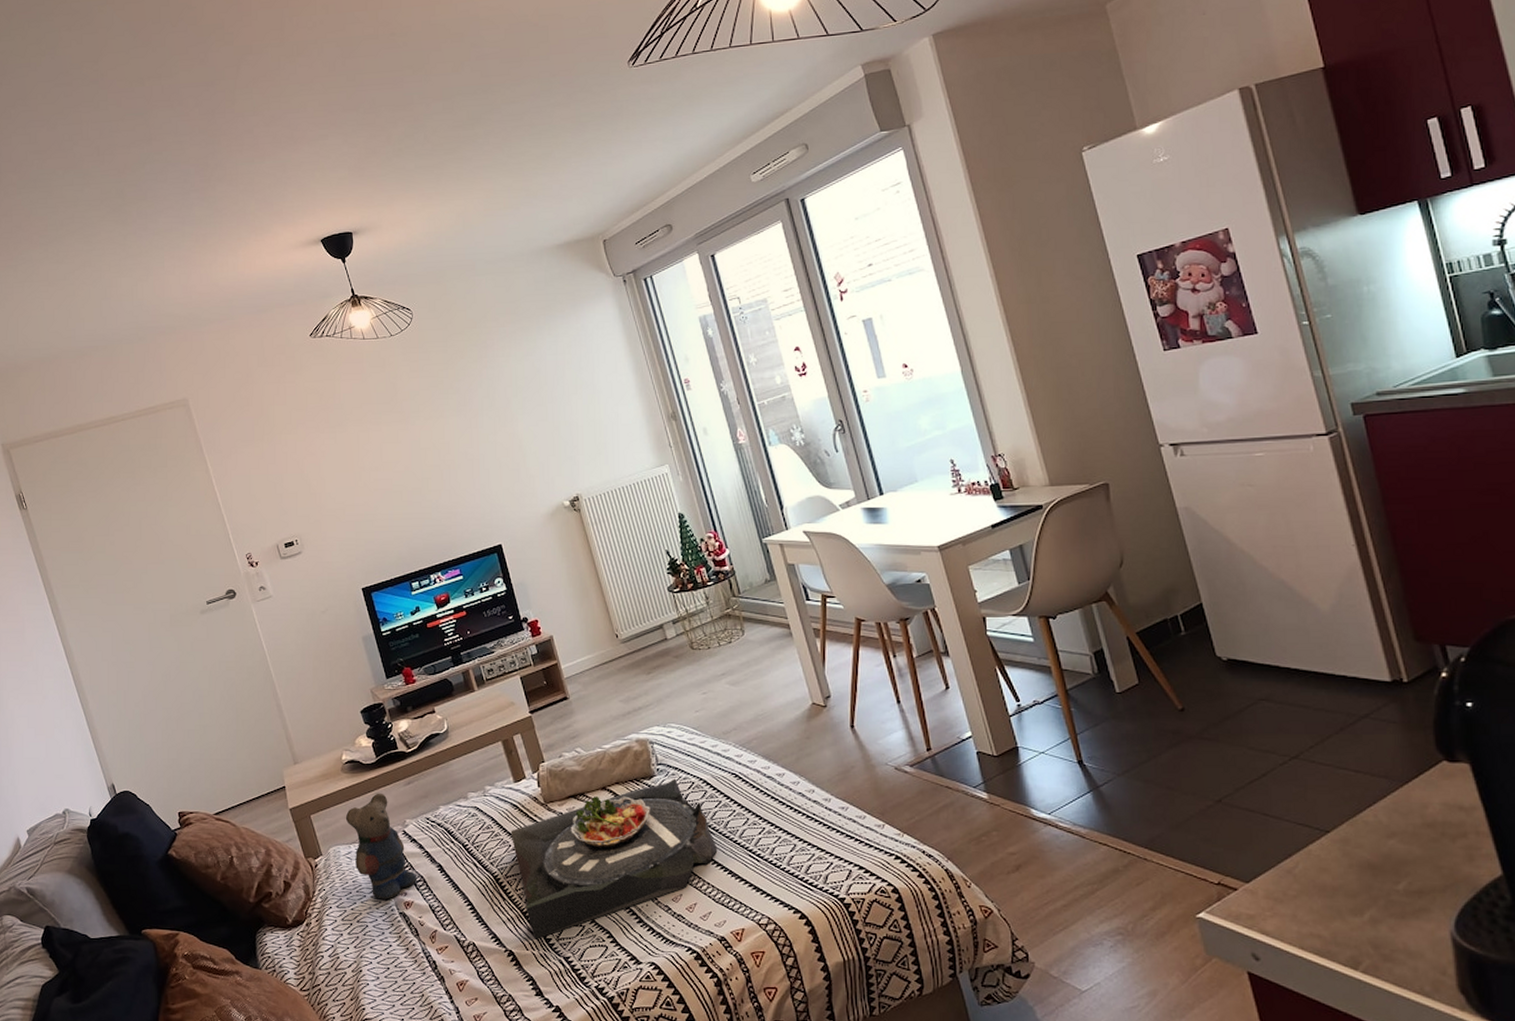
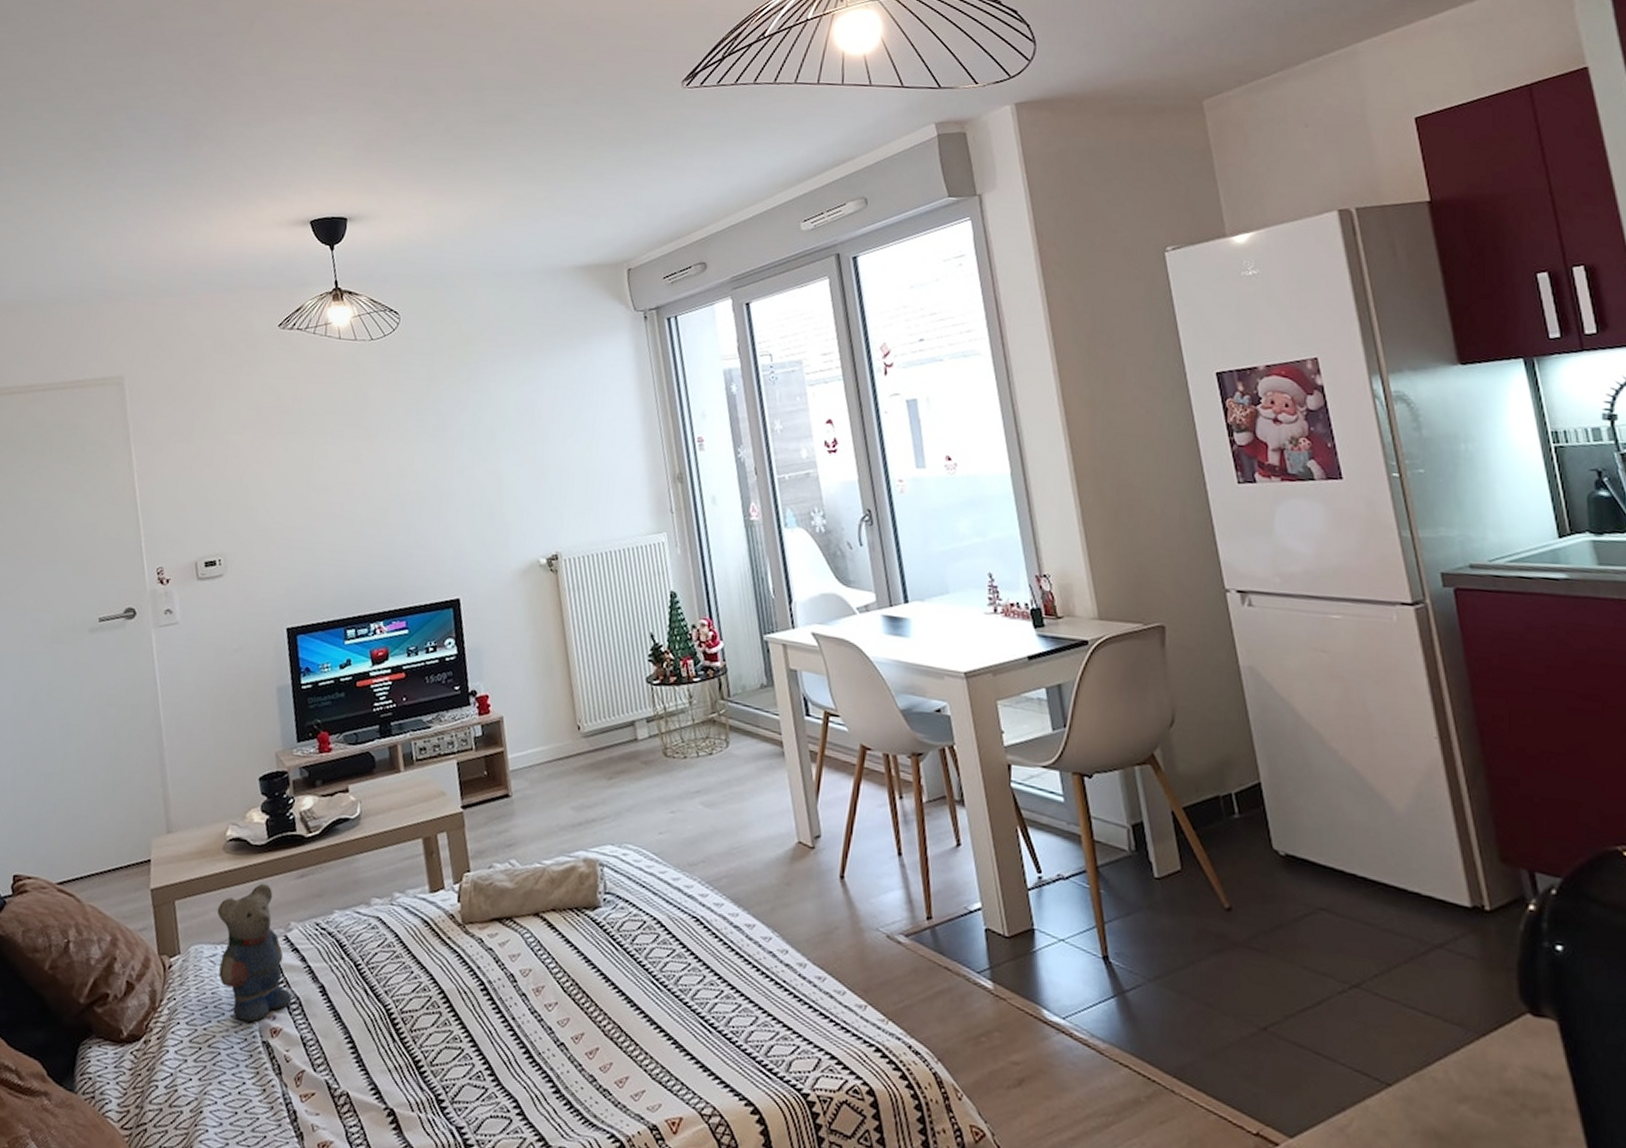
serving tray: present [510,778,718,939] -> none [415,913,663,1099]

